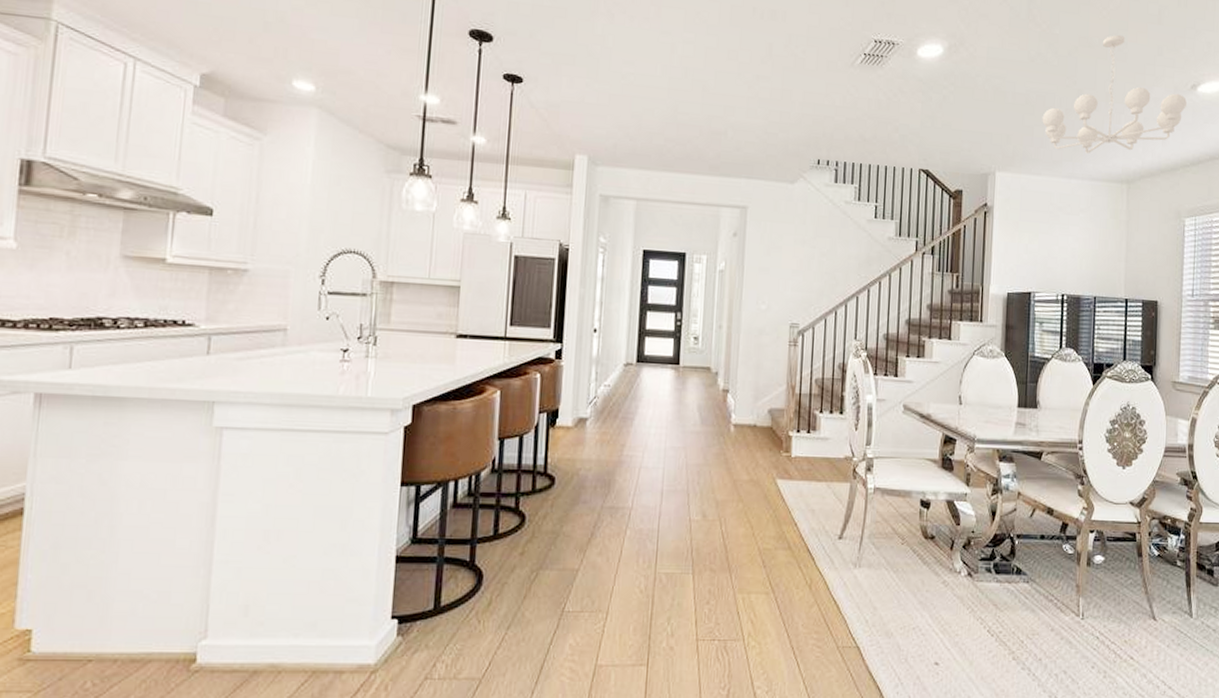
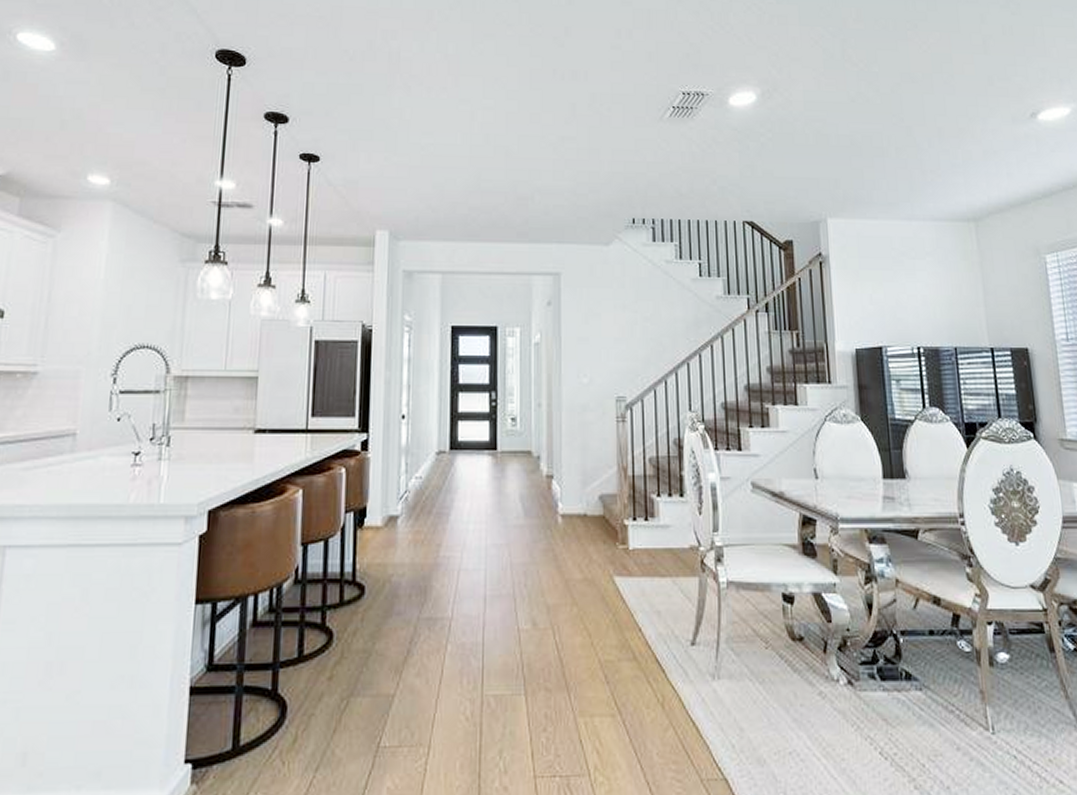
chandelier: present [1042,34,1187,153] -> none [871,67,1028,192]

